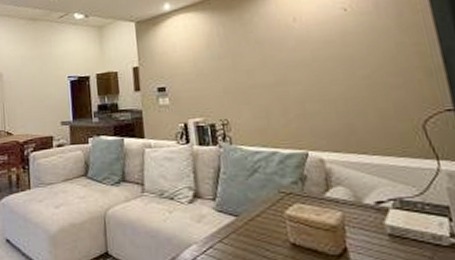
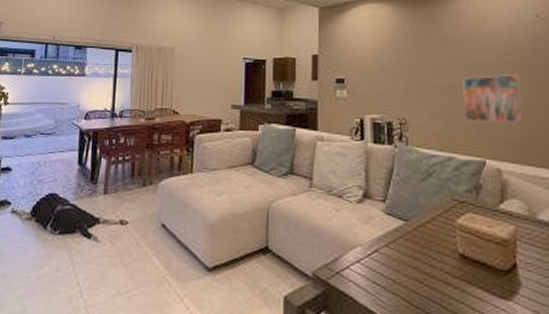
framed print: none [278,67,341,116] -> present [463,74,523,122]

